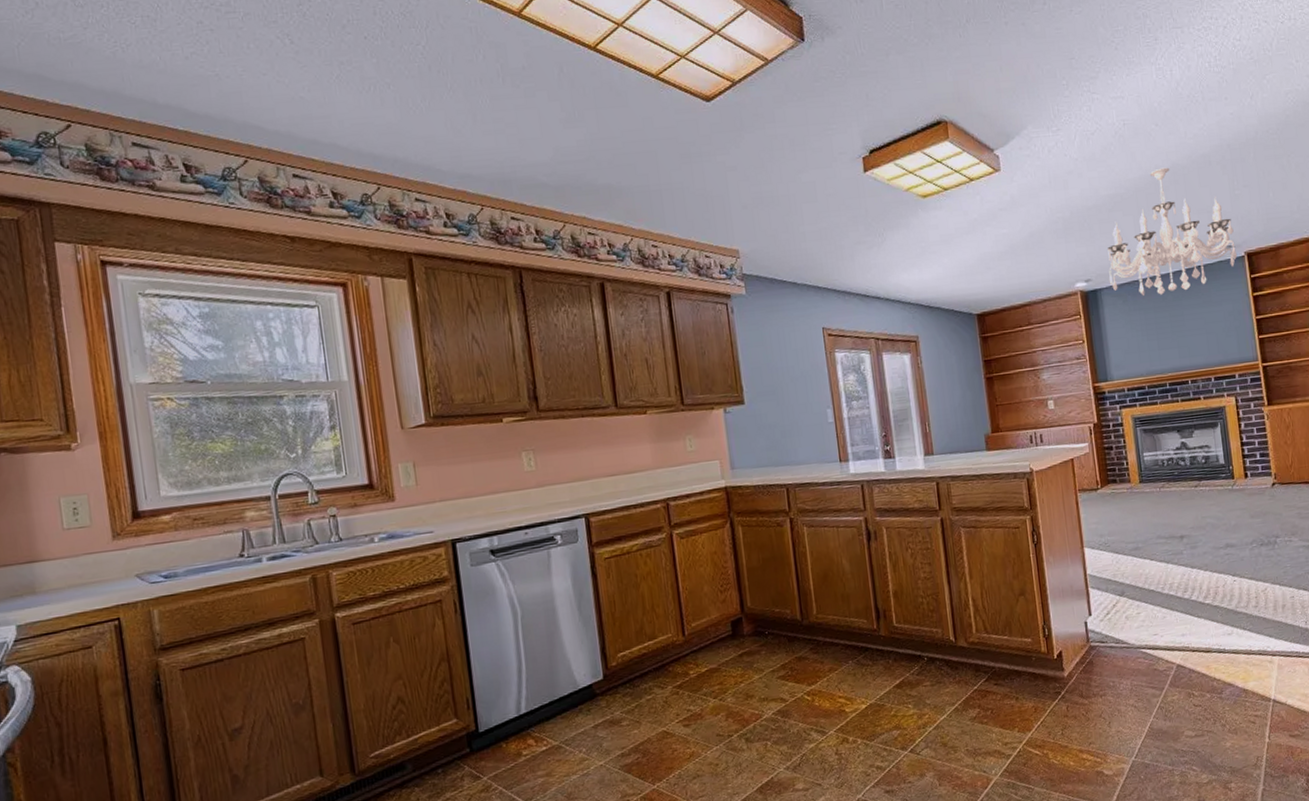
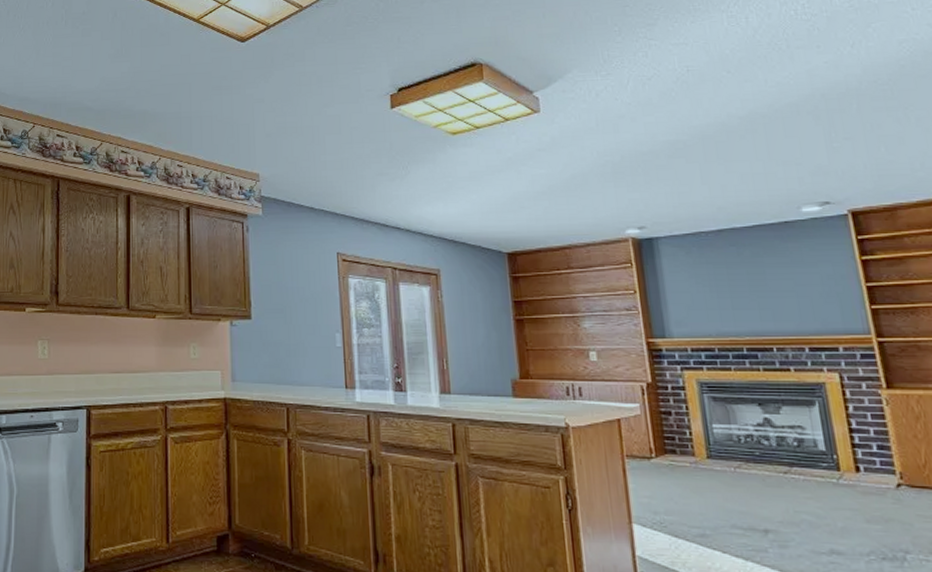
chandelier: present [1107,167,1238,297] -> none [666,115,838,250]

